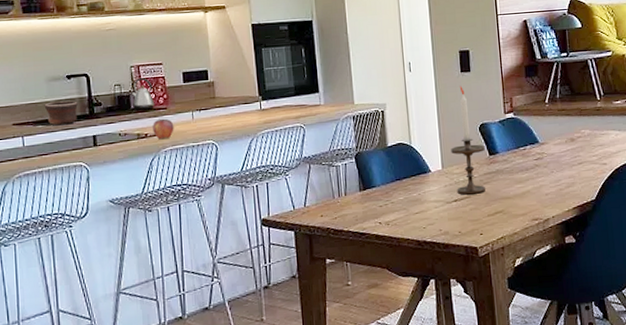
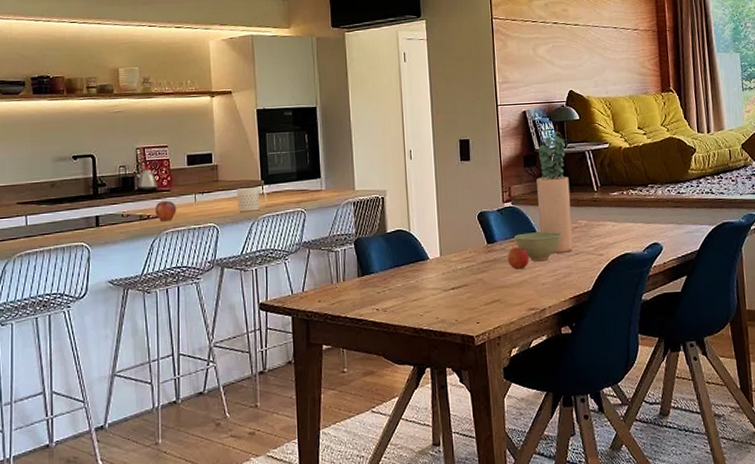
ceramic pot: present [44,101,78,126] -> none [49,181,82,206]
mug: none [234,103,266,129] -> present [236,186,267,212]
candlestick: present [451,86,486,195] -> none [449,174,484,283]
fruit: none [510,157,532,180] -> present [507,247,529,269]
bowl: none [516,141,566,172] -> present [514,231,563,262]
vase: none [538,34,577,164] -> present [536,125,574,253]

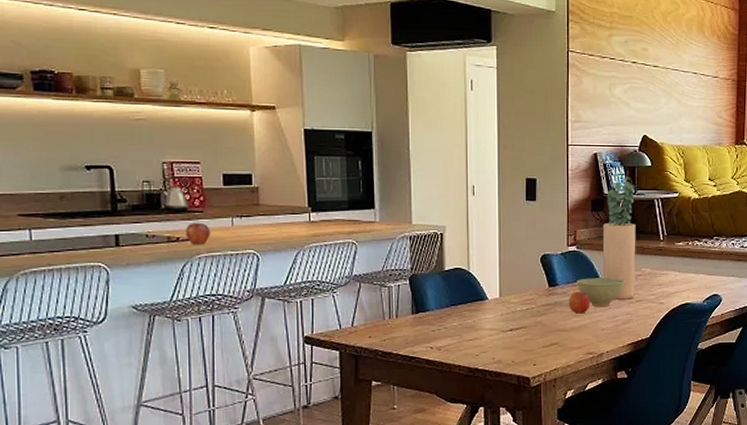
mug: present [236,186,267,212] -> none [280,213,315,240]

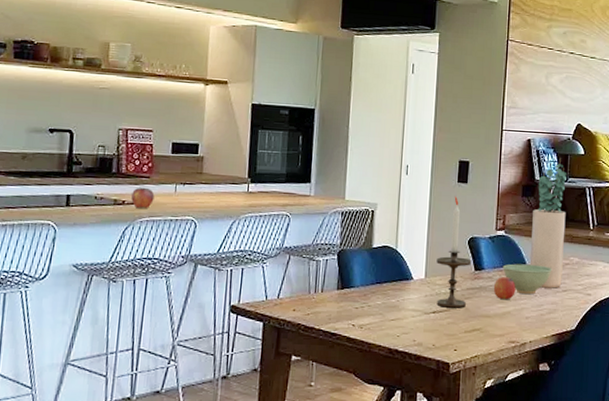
kettle: present [162,176,190,213] -> none [114,142,139,177]
candlestick: none [510,214,545,325] -> present [436,196,472,308]

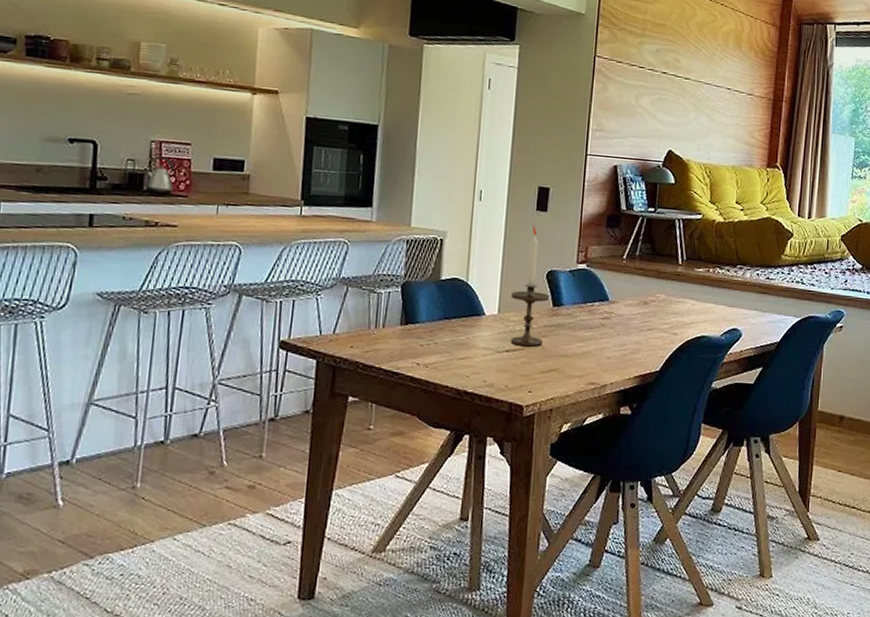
kettle: none [114,142,139,177] -> present [146,156,175,196]
fruit: present [131,187,155,209] -> none [166,207,193,232]
fruit: present [493,277,516,300] -> none [572,314,597,339]
bowl: present [503,263,553,295] -> none [583,300,637,333]
vase: present [529,158,568,289] -> none [612,186,656,327]

